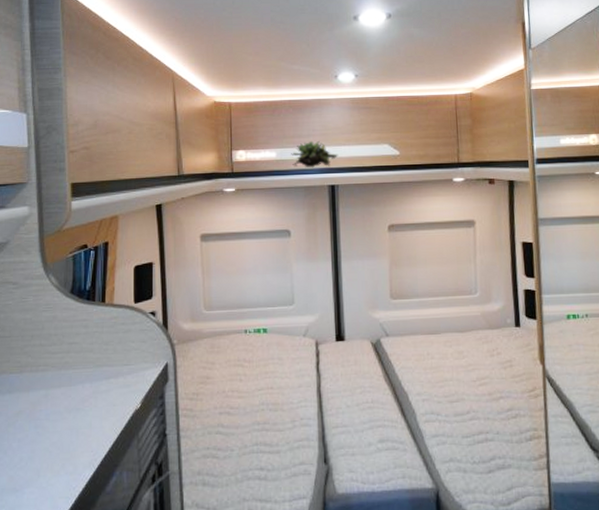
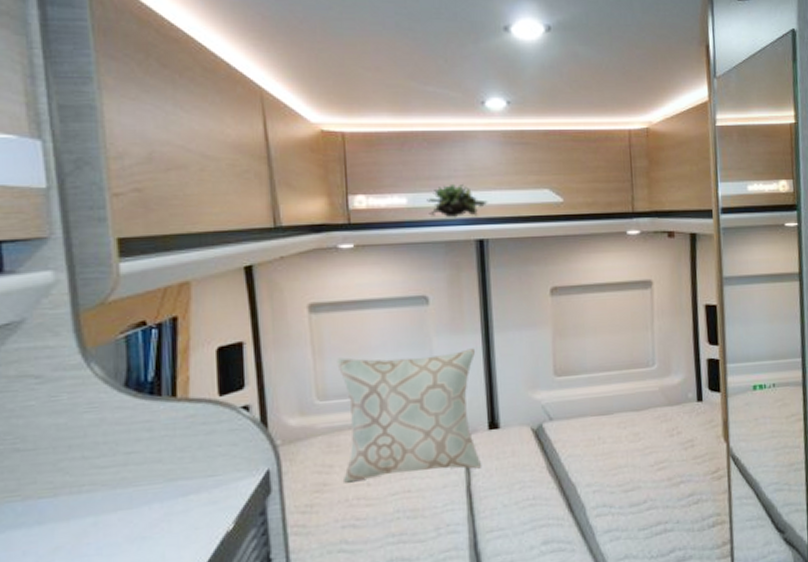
pillow: none [220,273,330,378] -> present [337,348,482,483]

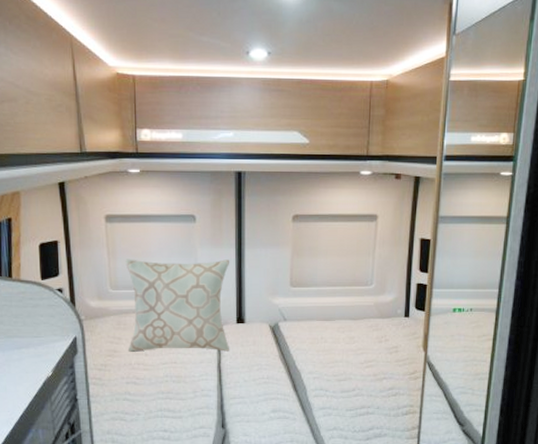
succulent plant: present [426,183,488,218] -> none [198,123,247,153]

